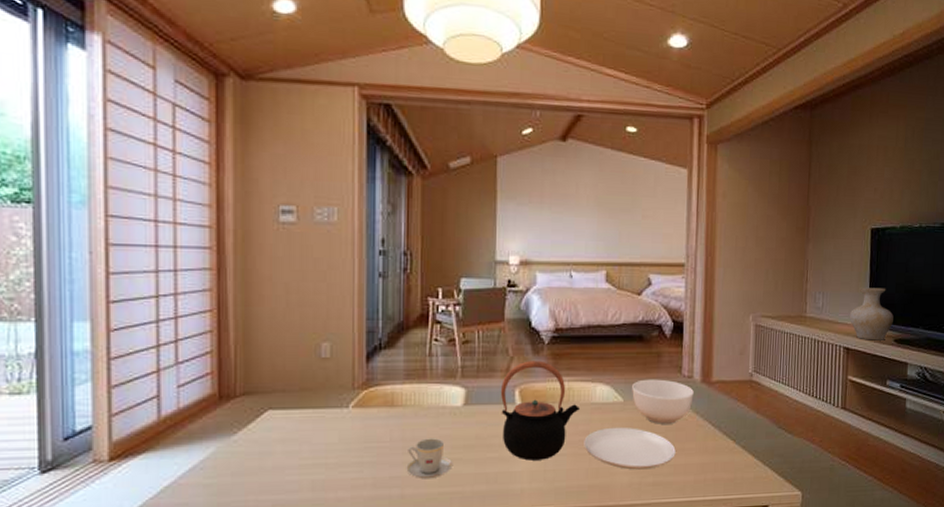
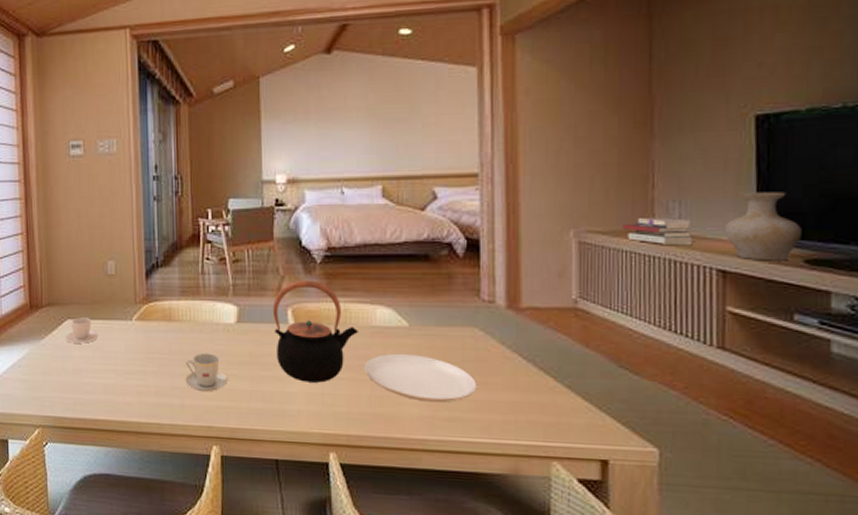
teacup: none [265,407,307,437] -> present [66,318,99,344]
bowl: present [632,379,694,424] -> none [419,303,497,354]
books: none [785,306,830,329] -> present [622,218,693,246]

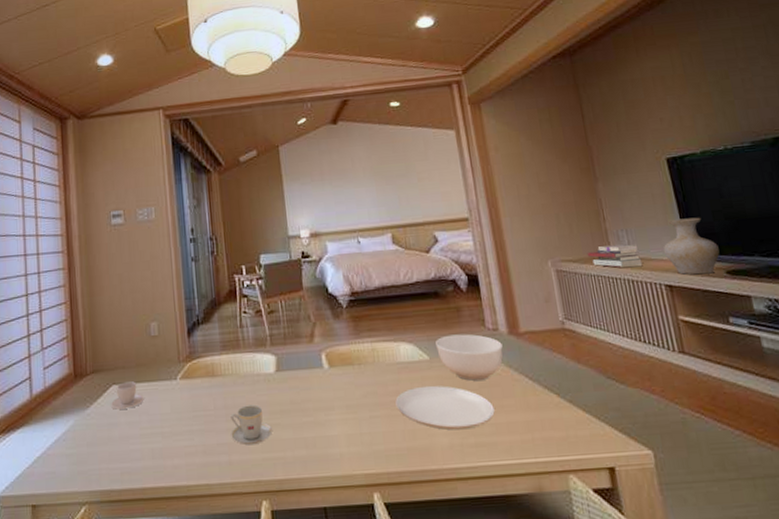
teapot: present [272,280,360,383] -> none [307,324,388,424]
bowl: none [419,303,497,354] -> present [435,334,503,381]

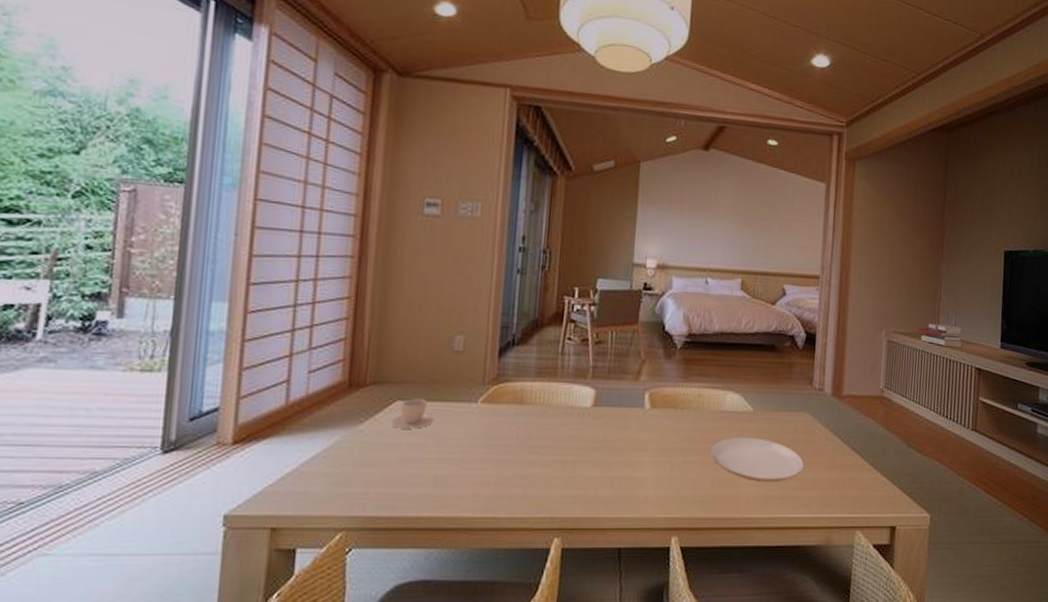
teacup: present [231,404,273,445] -> none [530,438,579,480]
bowl: present [435,334,503,381] -> none [762,389,824,436]
vase: present [663,217,720,275] -> none [981,308,1026,363]

